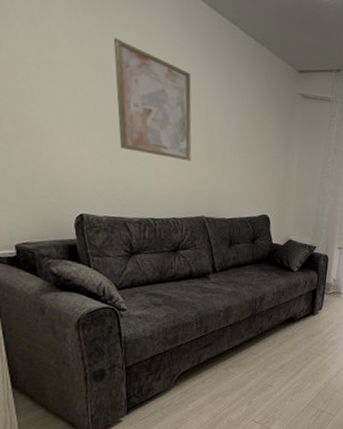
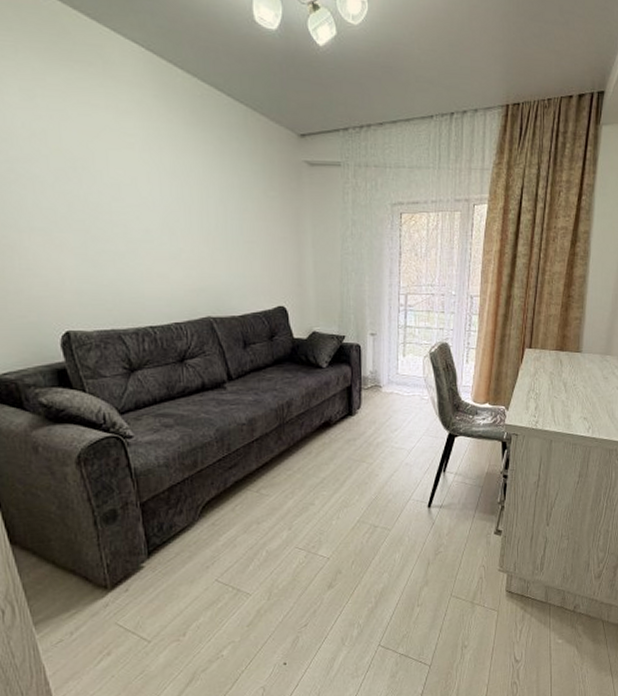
wall art: present [114,38,192,162] -> none [82,123,188,255]

